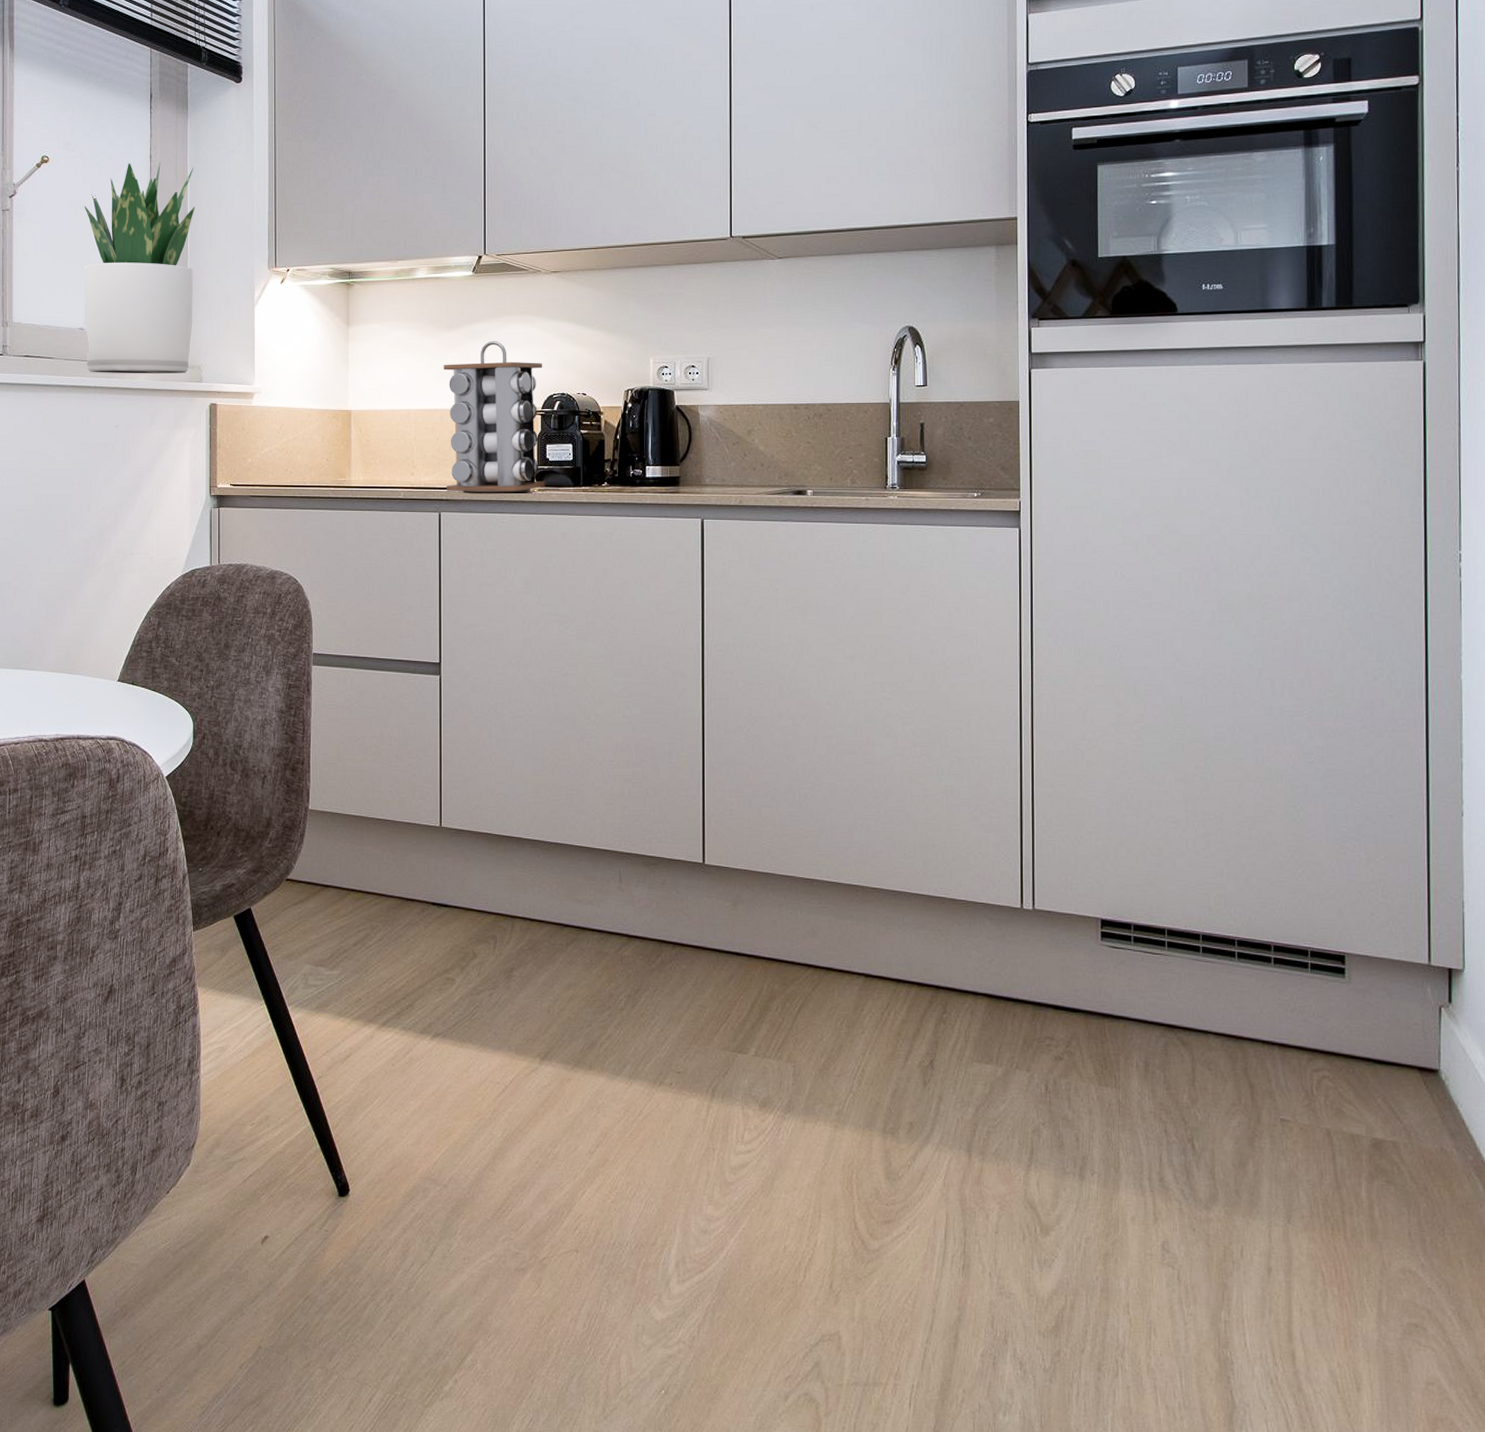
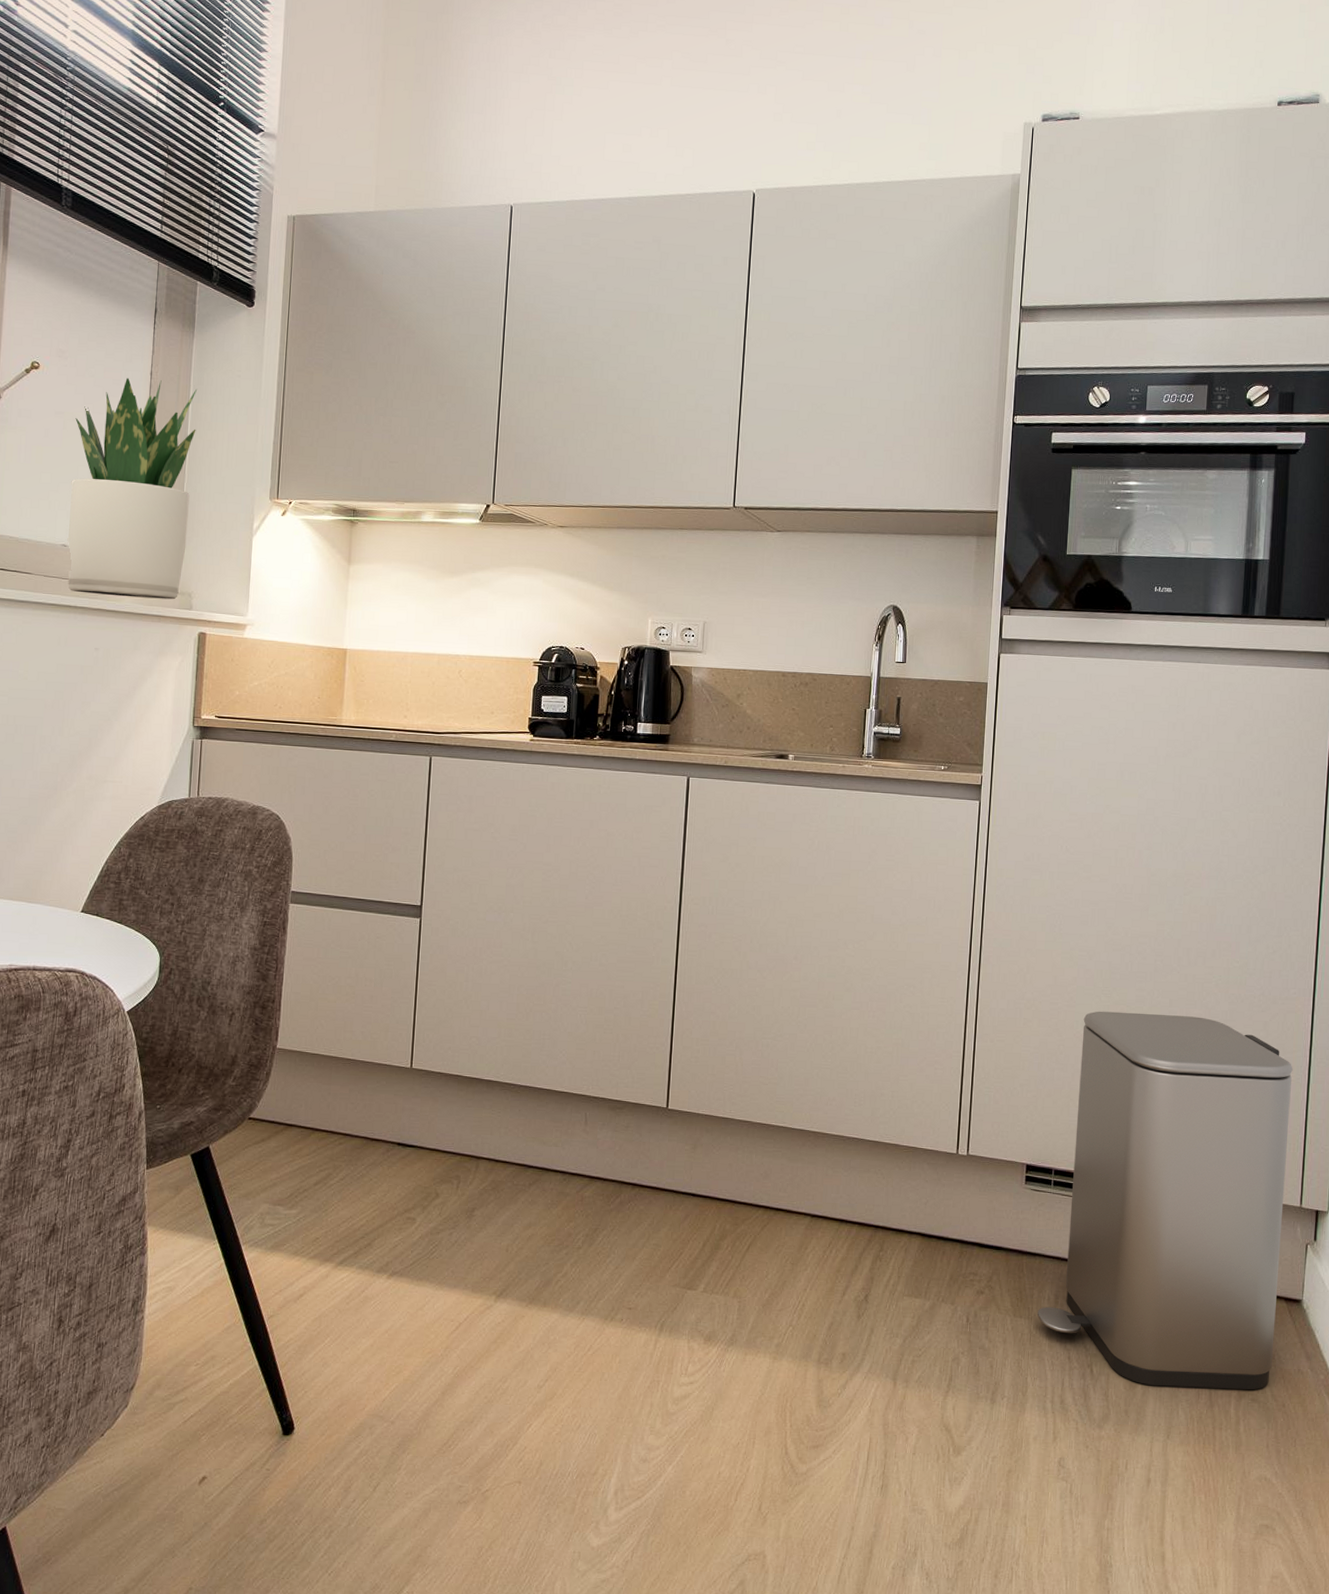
spice rack: present [443,340,546,494] -> none [439,589,544,742]
pedal bin: none [1126,750,1409,1171] -> present [1037,1011,1293,1390]

